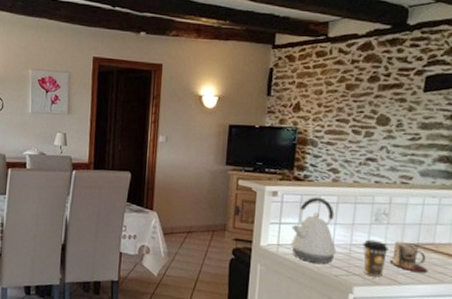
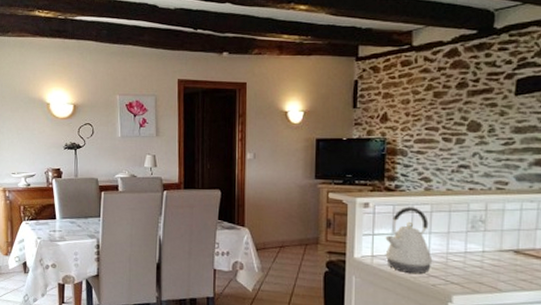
coffee cup: present [363,239,389,279] -> none [460,247,487,287]
mug: present [391,241,428,274] -> none [490,247,530,280]

